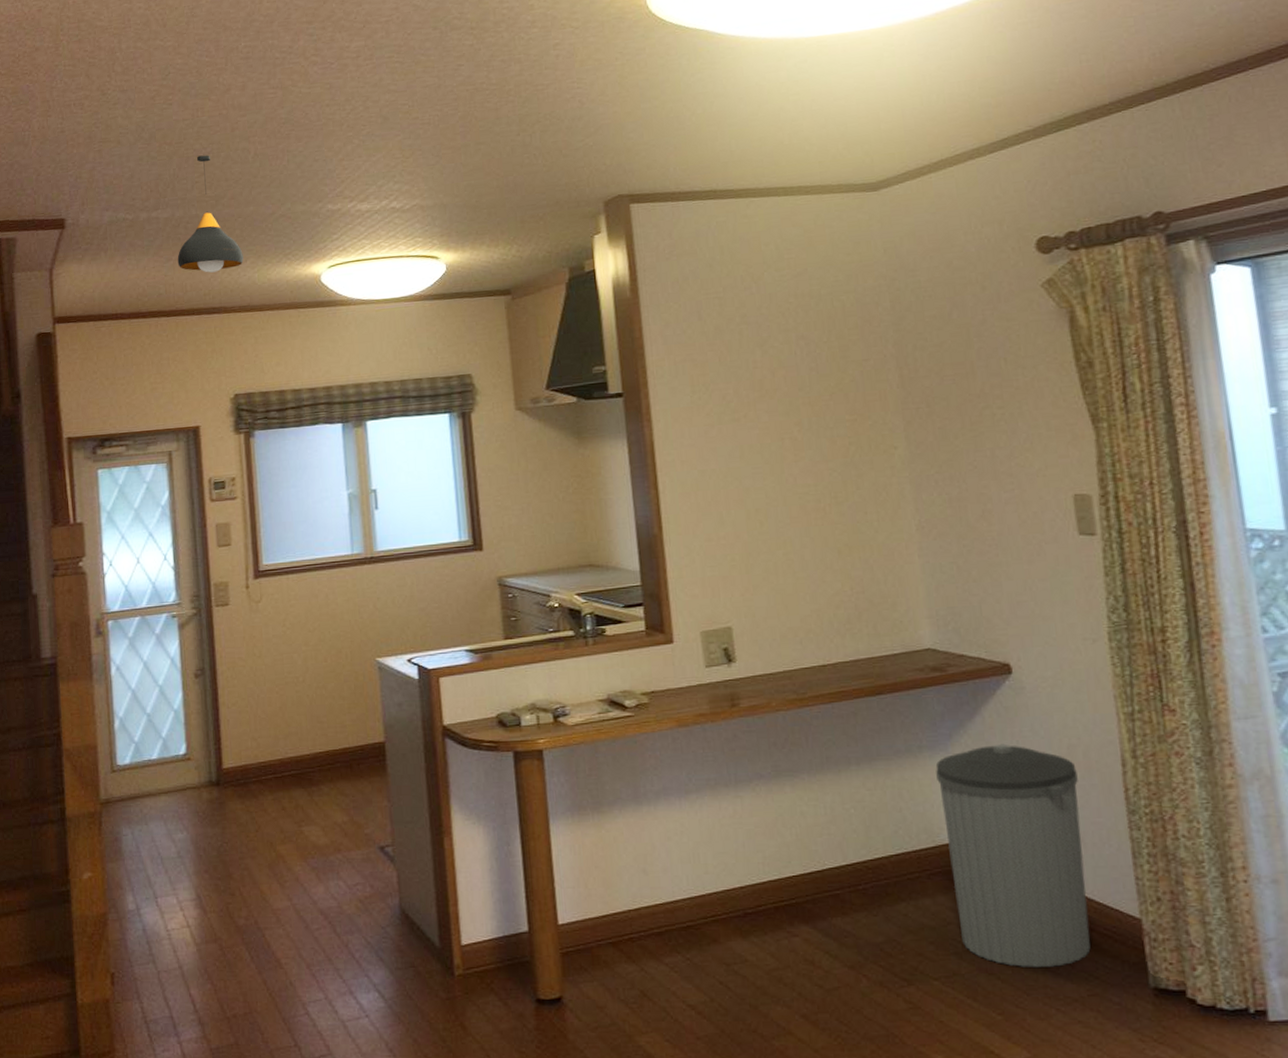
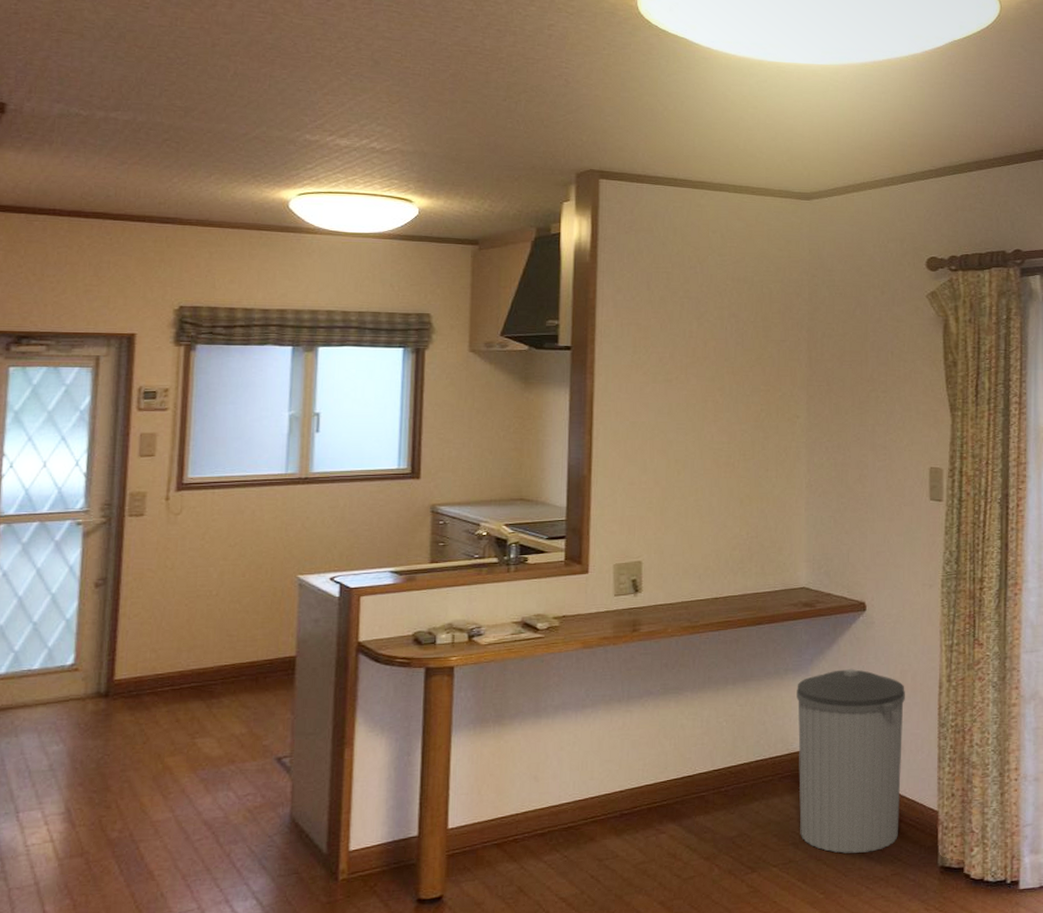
pendant light: present [177,155,244,273] -> none [133,64,208,183]

